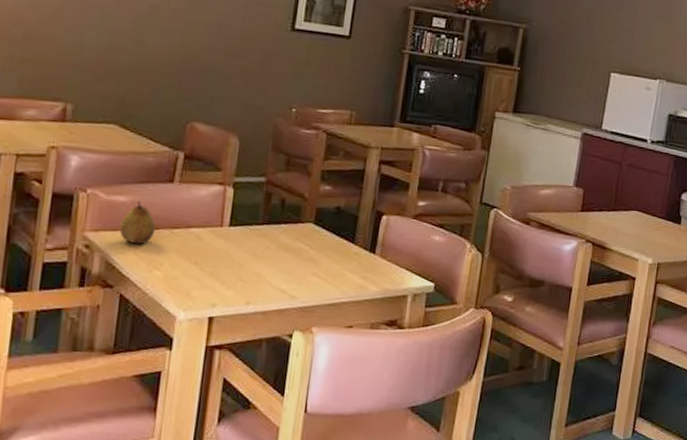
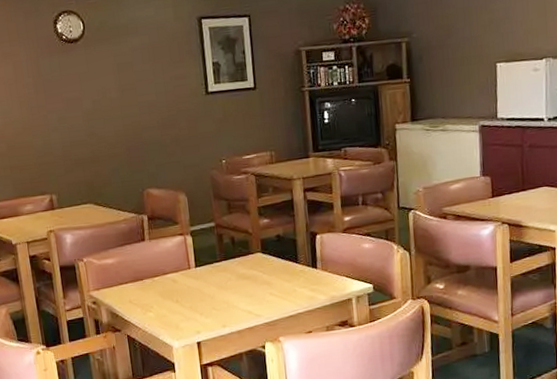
fruit: present [119,201,156,244] -> none [114,261,141,294]

